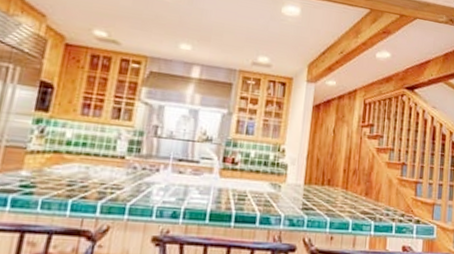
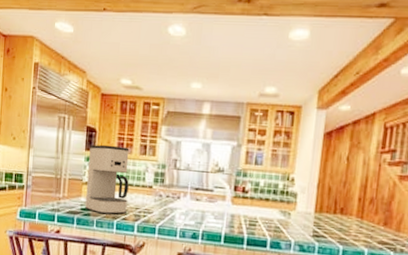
coffee maker: none [26,104,98,192] -> present [85,144,129,214]

